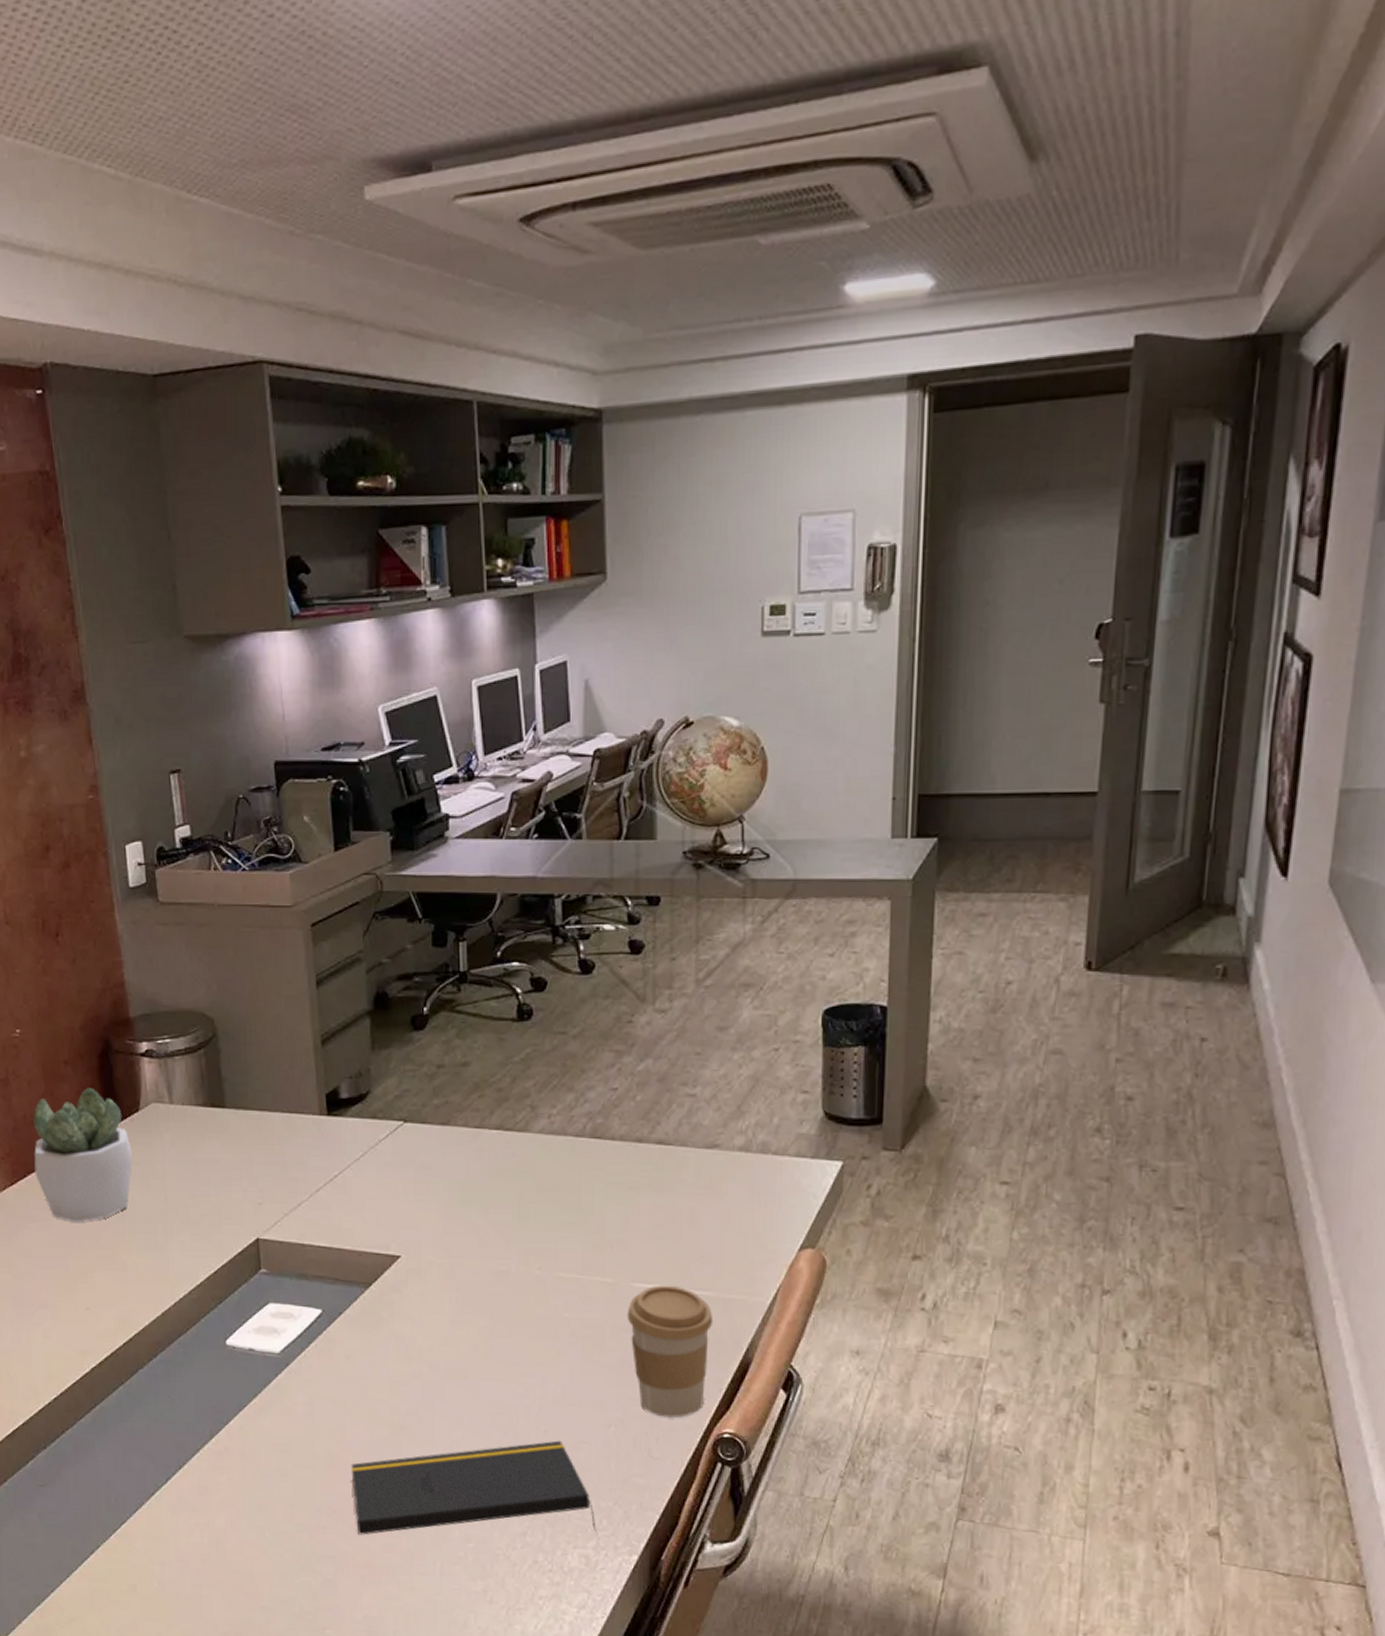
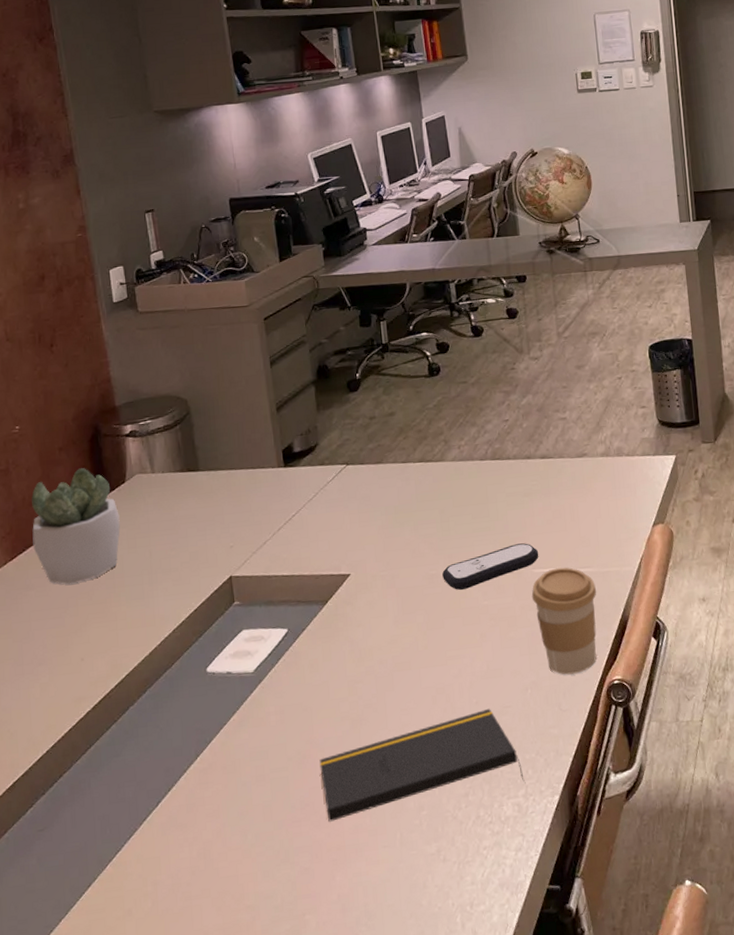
remote control: none [515,1248,642,1294] -> present [442,543,539,590]

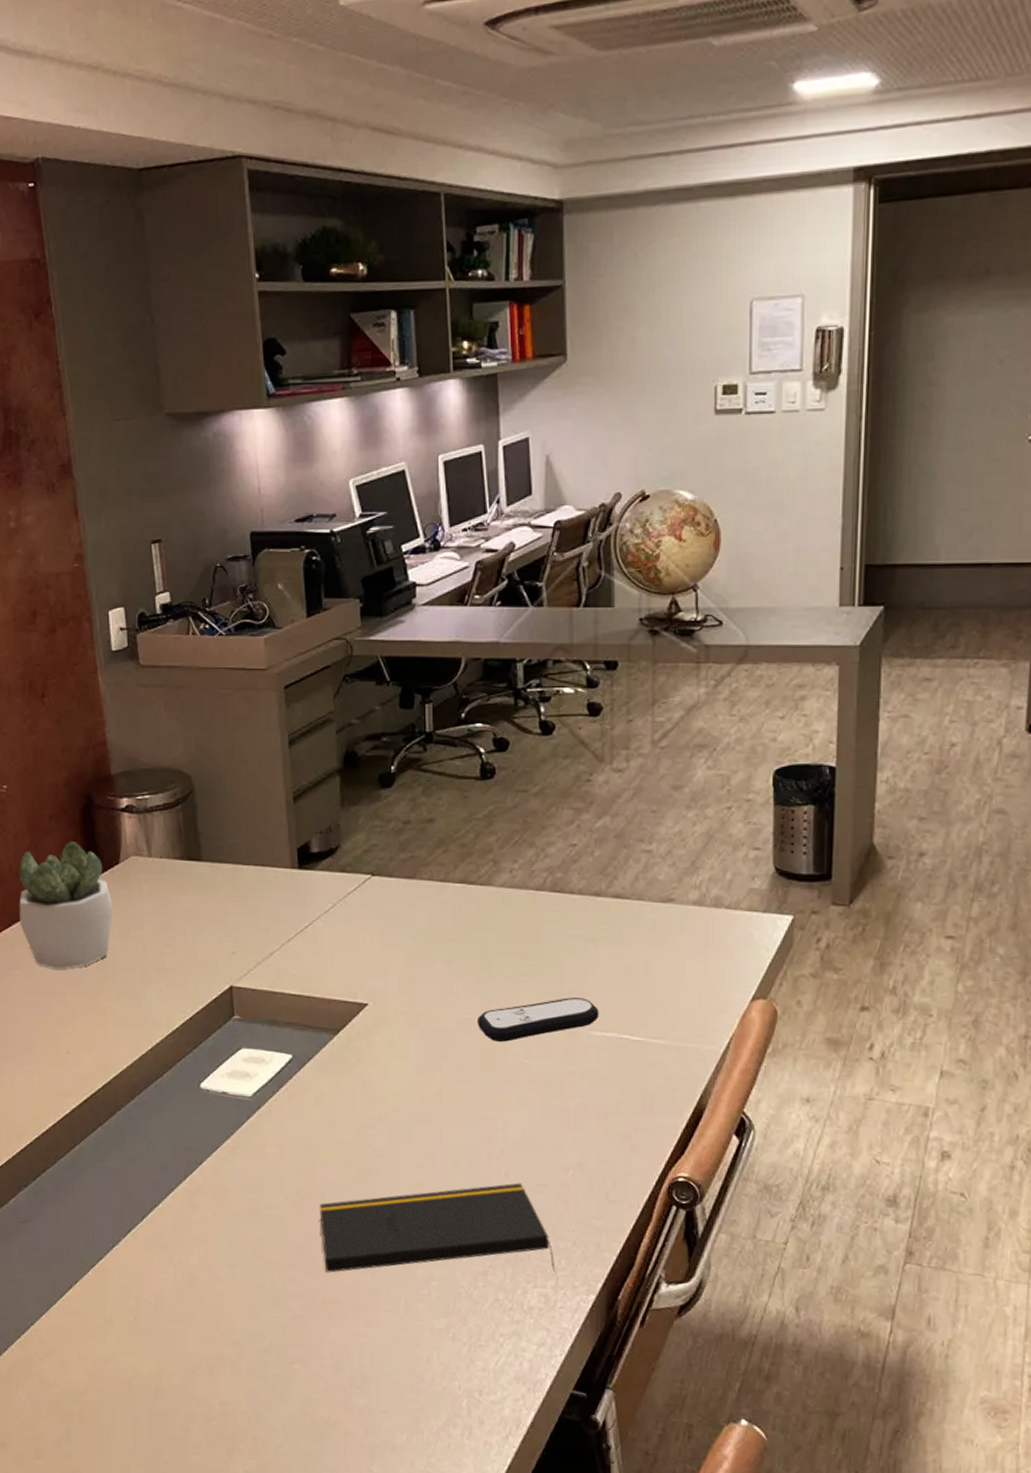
coffee cup: present [531,567,597,675] -> none [585,1033,669,1162]

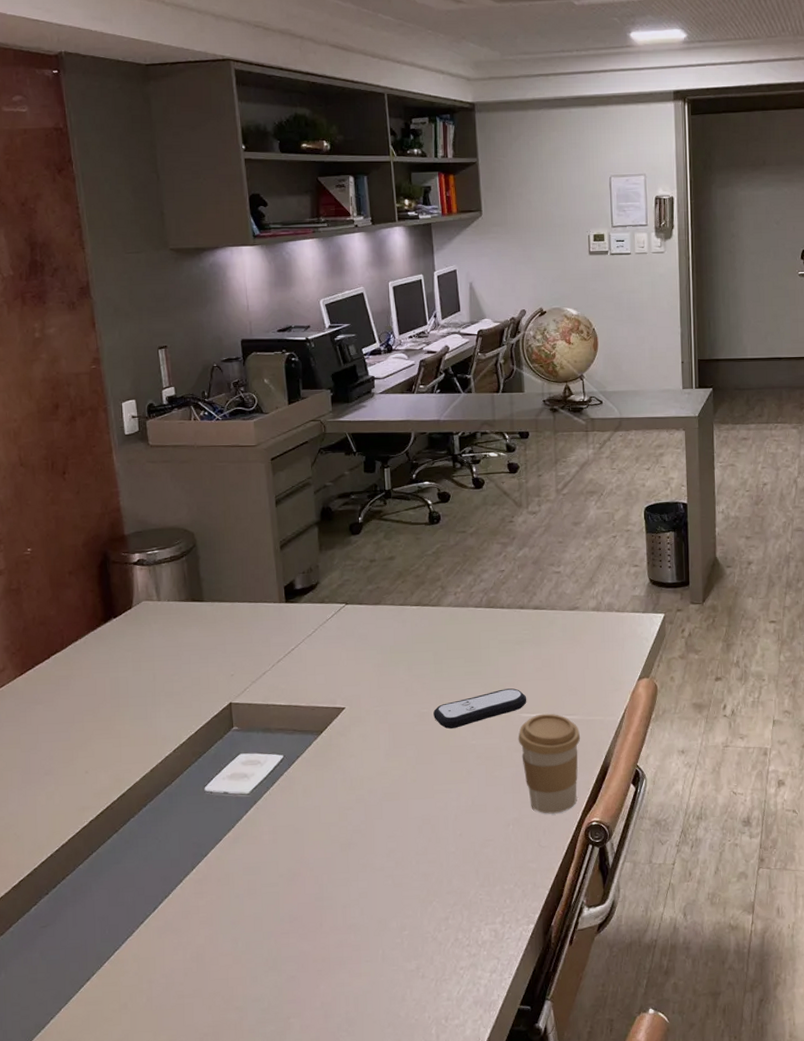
succulent plant: present [19,840,112,969] -> none [41,591,126,701]
notepad: present [319,1182,557,1274] -> none [309,840,503,936]
coffee cup: none [585,1033,669,1162] -> present [518,713,581,814]

